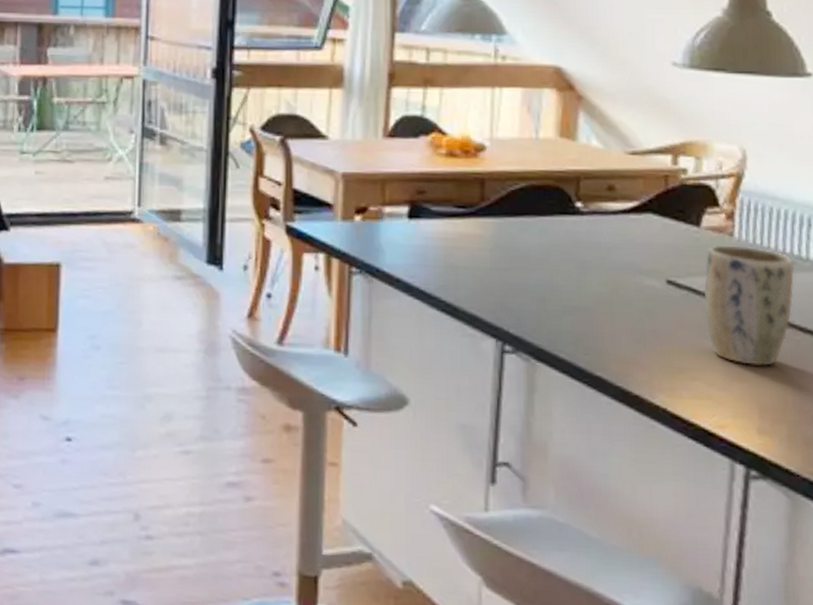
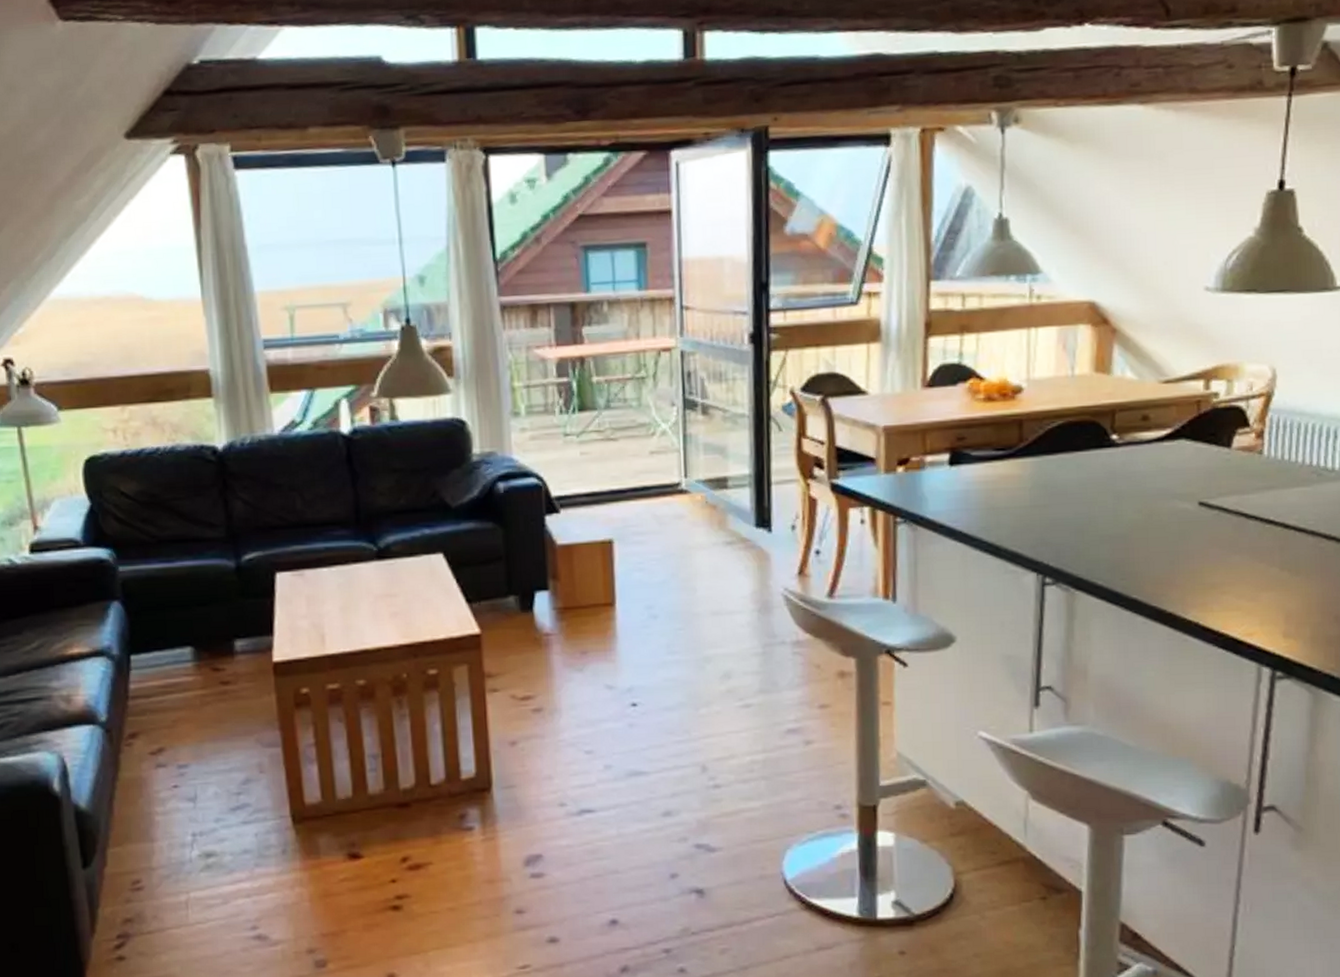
plant pot: present [703,244,794,366] -> none [1234,462,1320,575]

